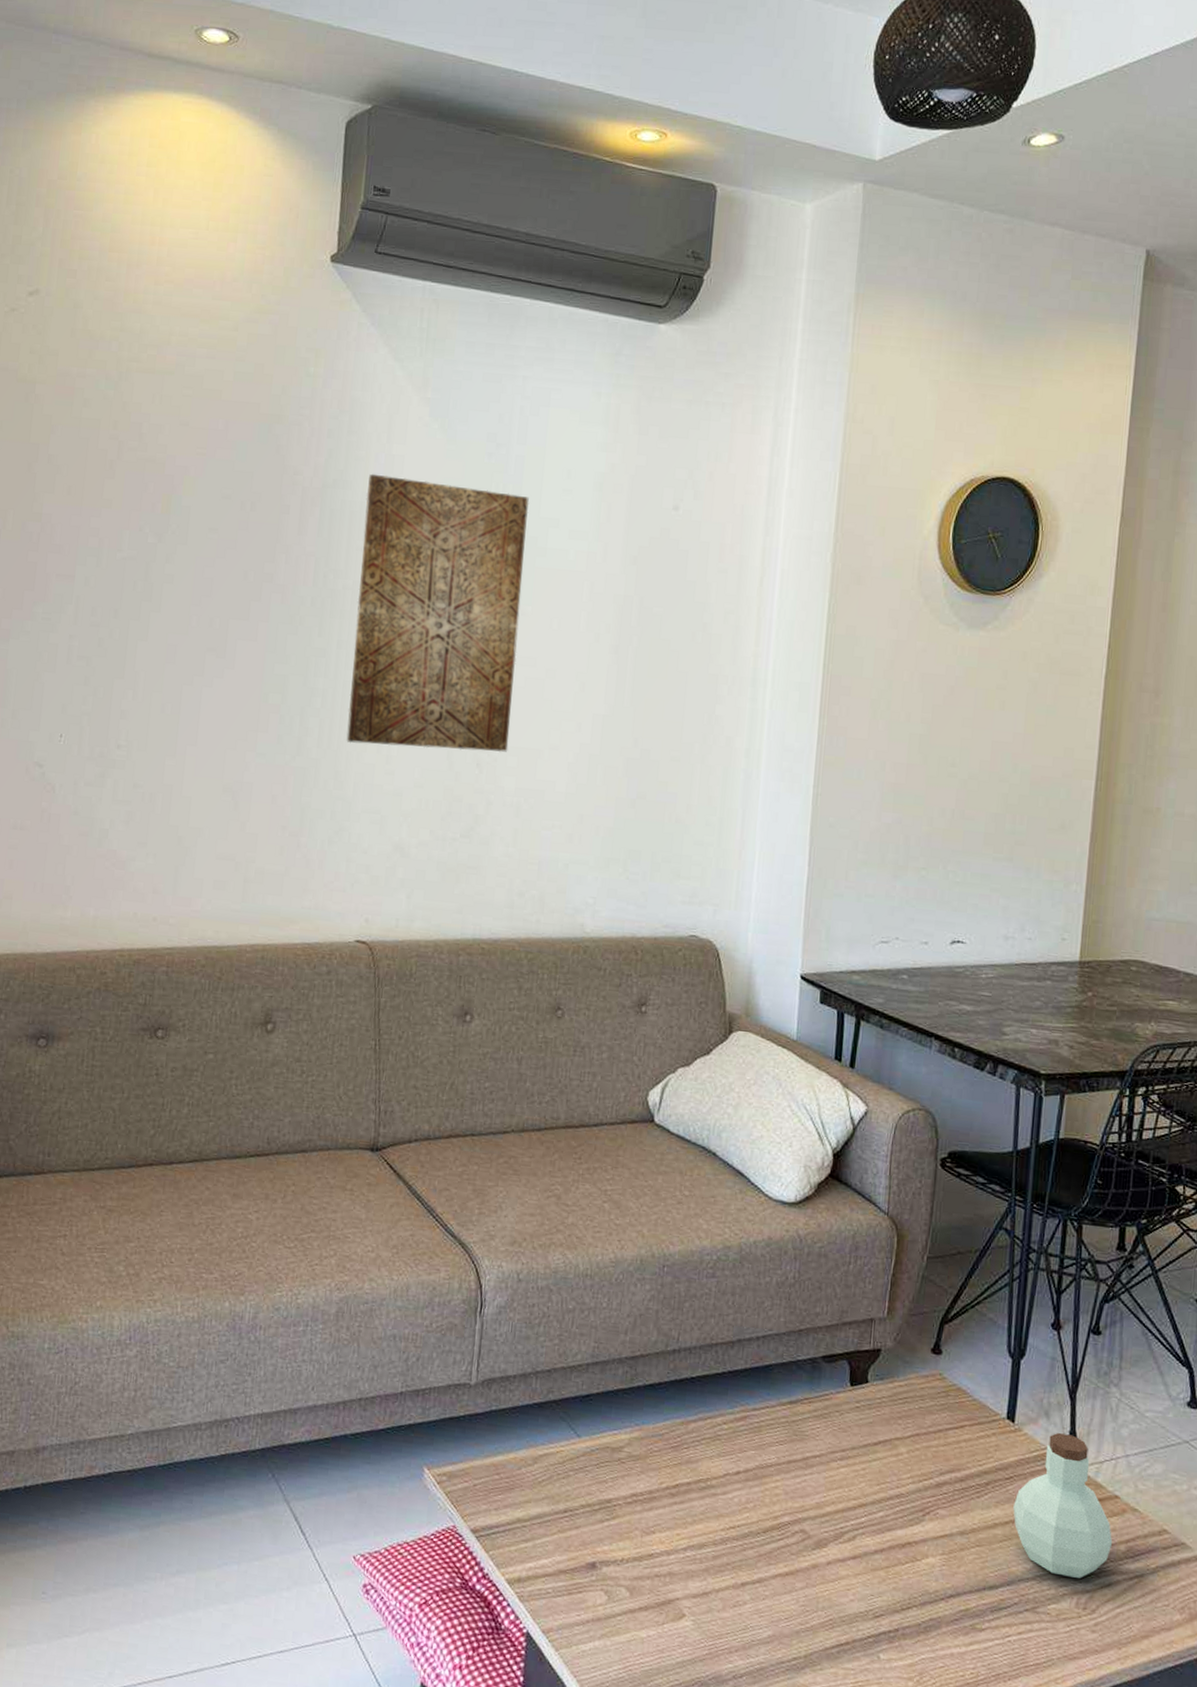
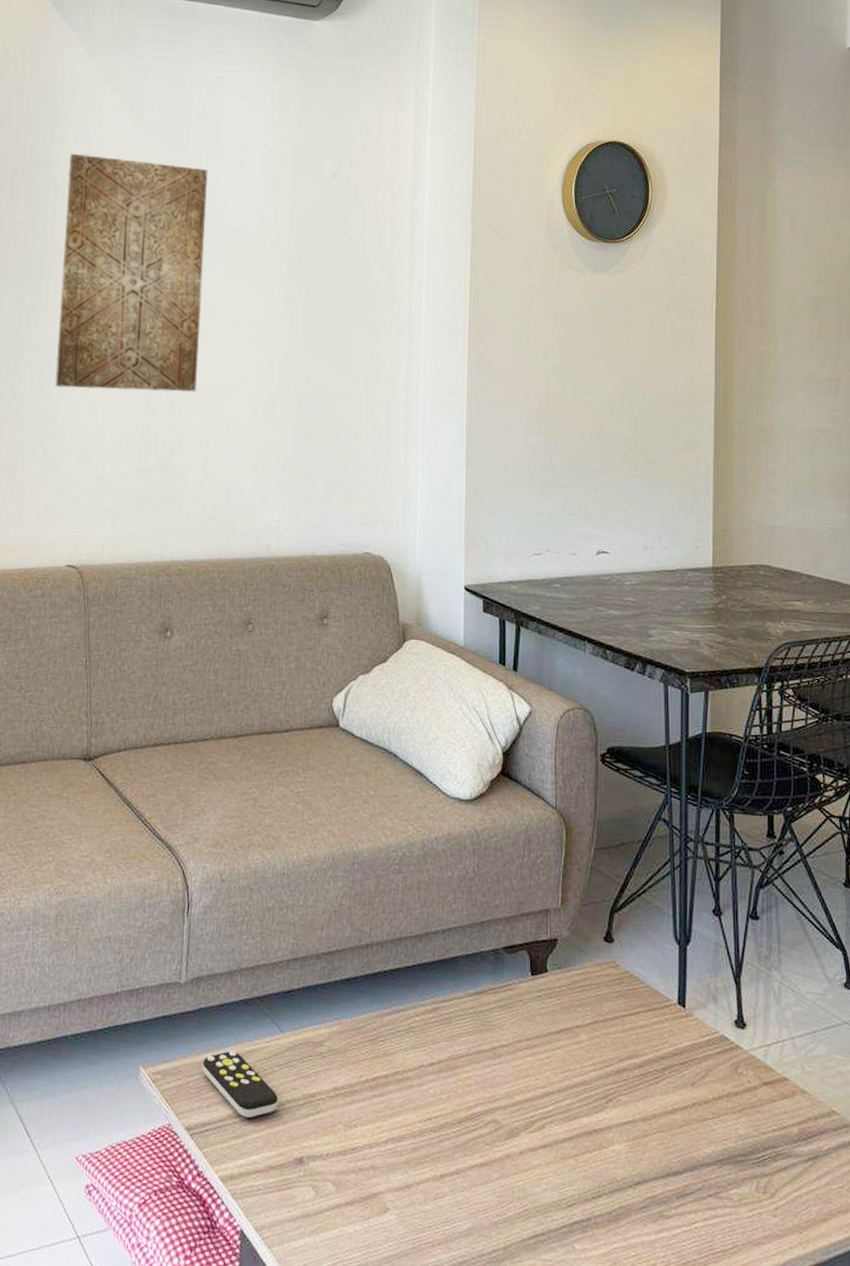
remote control: none [491,1454,572,1522] -> present [202,1050,278,1118]
jar: present [1013,1432,1113,1578] -> none [690,1016,786,1162]

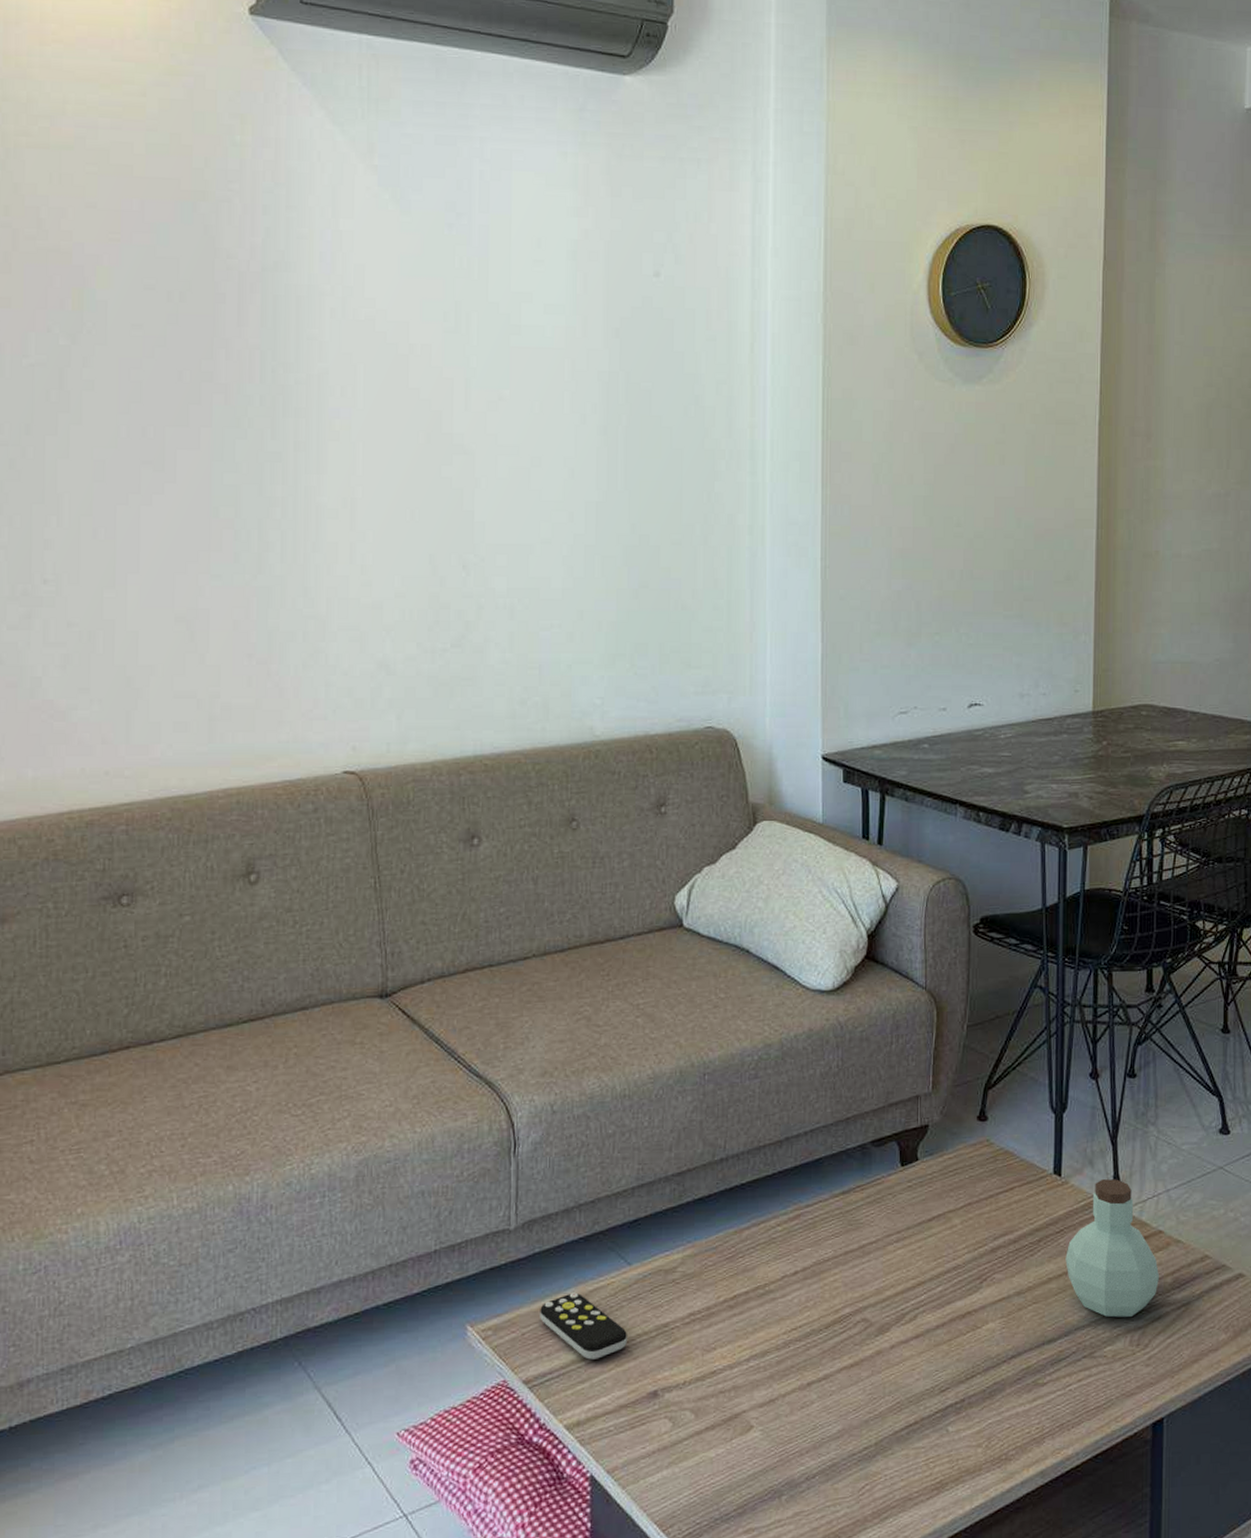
wall art: present [55,153,209,393] -> none [313,253,498,556]
jar: none [690,1016,786,1162] -> present [1065,1178,1160,1318]

